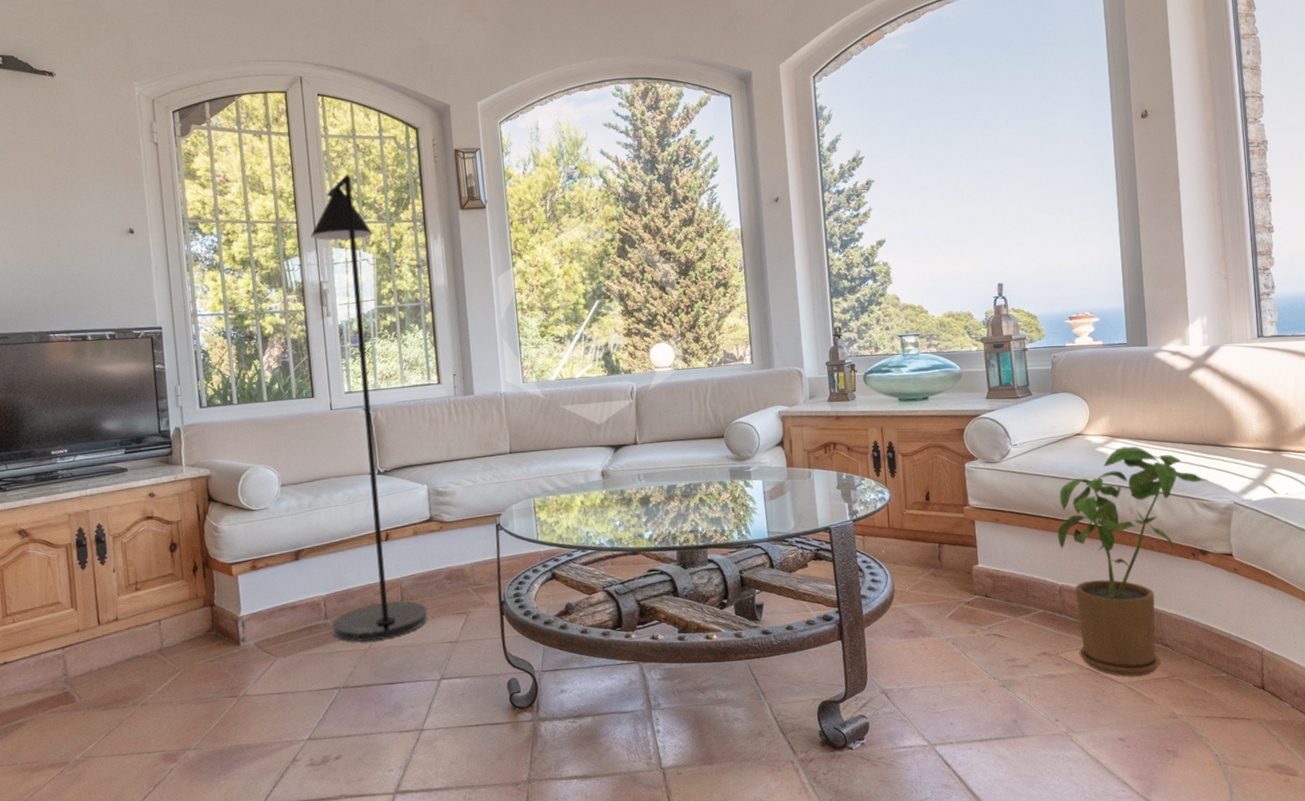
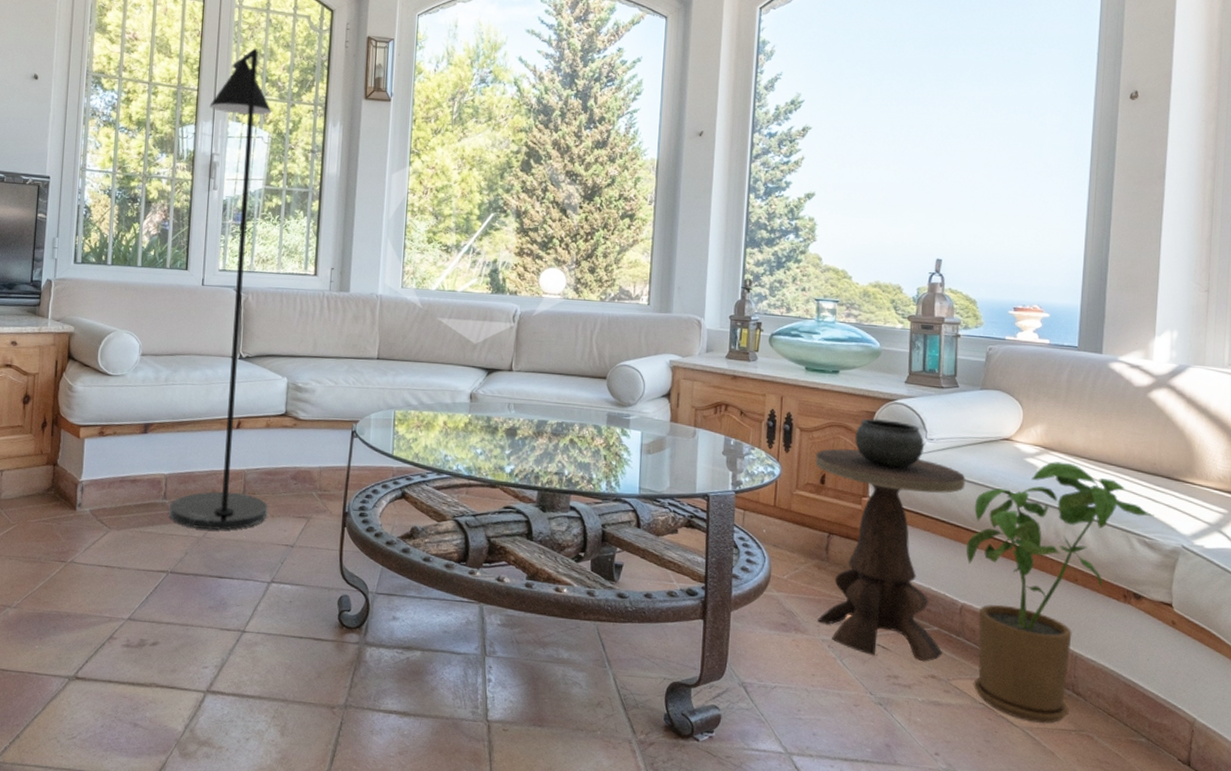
side table: none [918,433,1050,645] -> present [815,418,966,662]

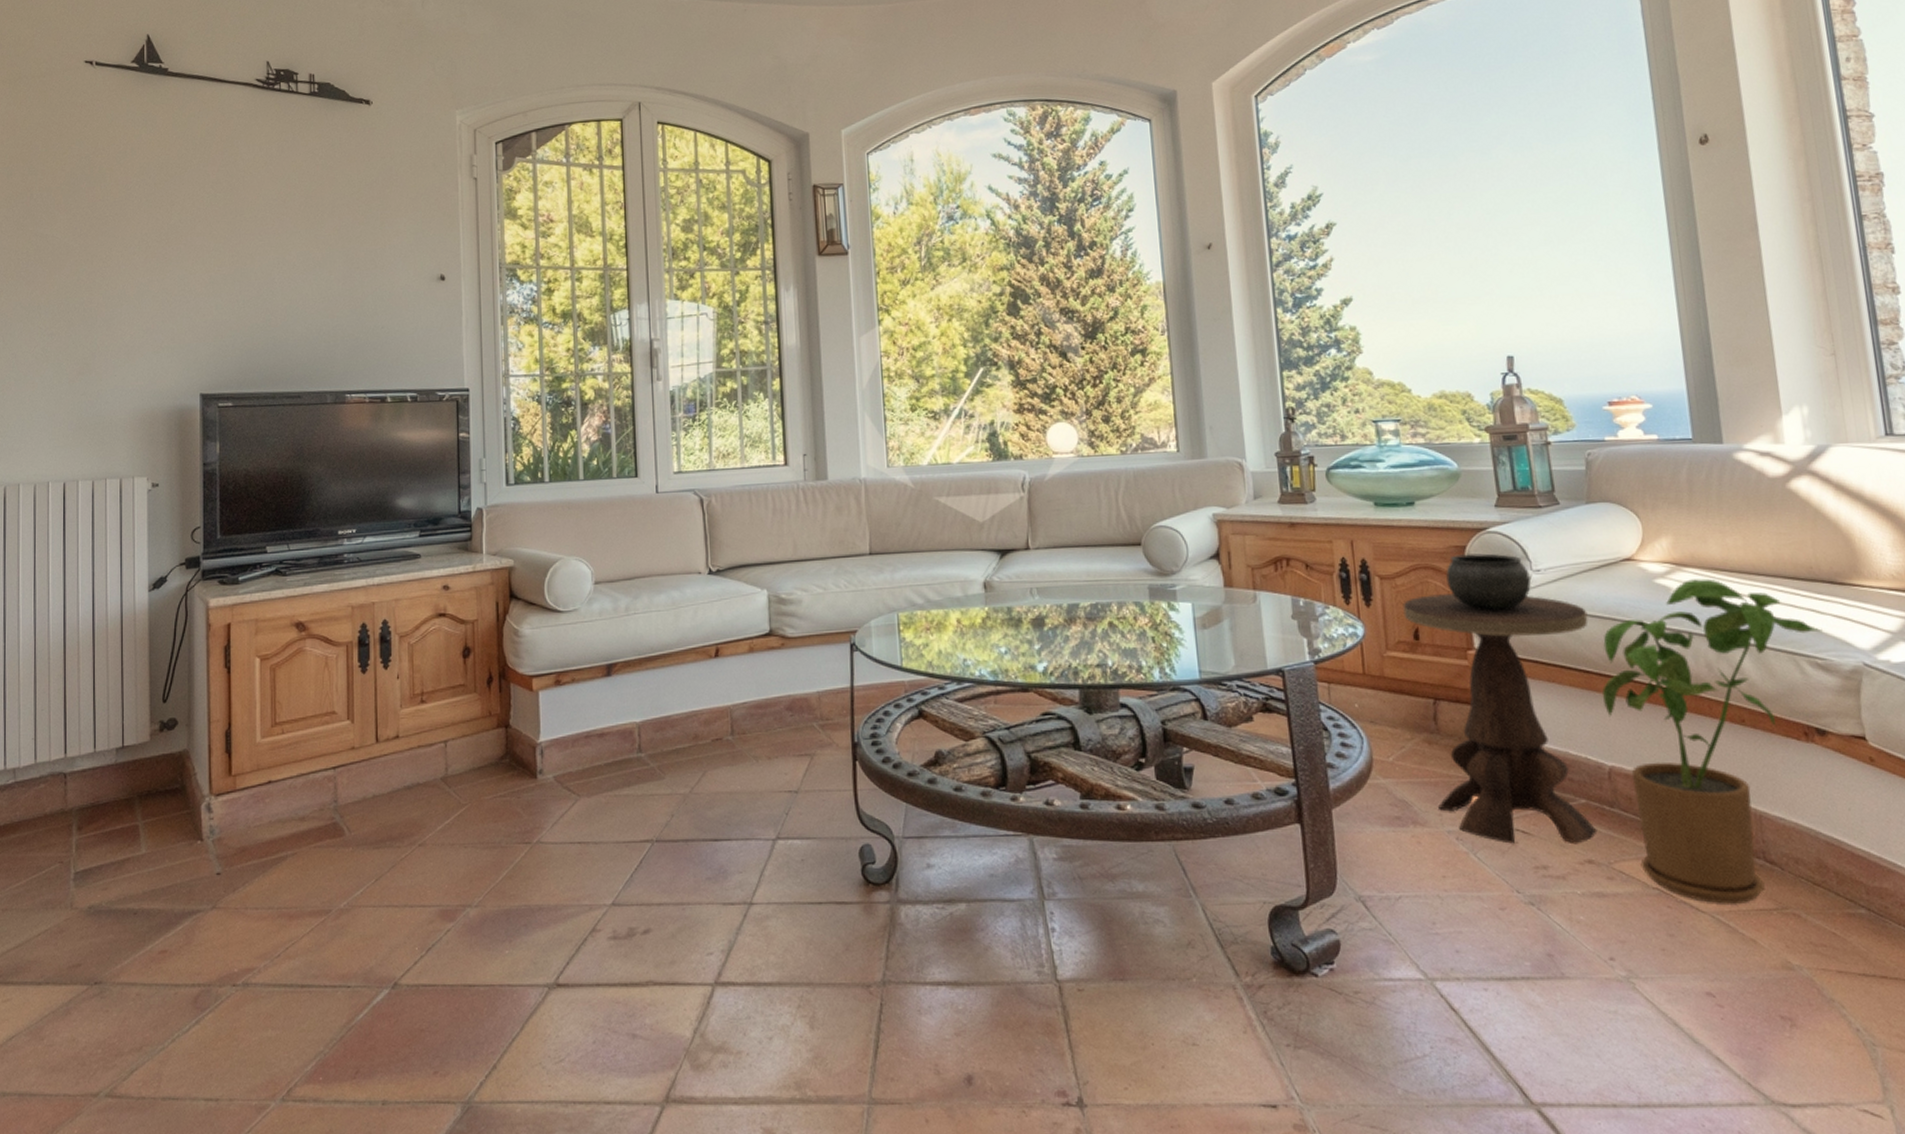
floor lamp: present [168,48,272,531] -> none [642,214,763,784]

